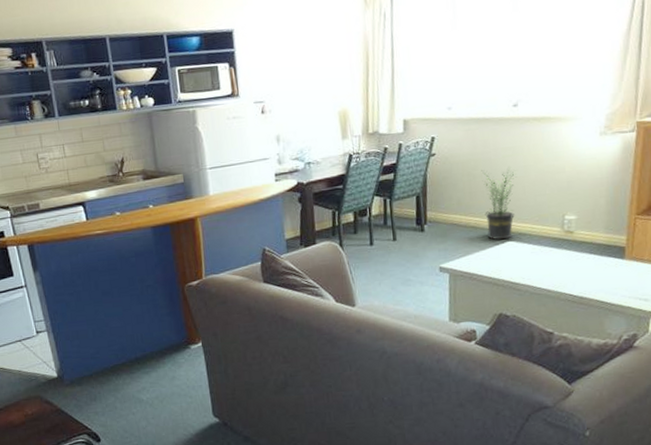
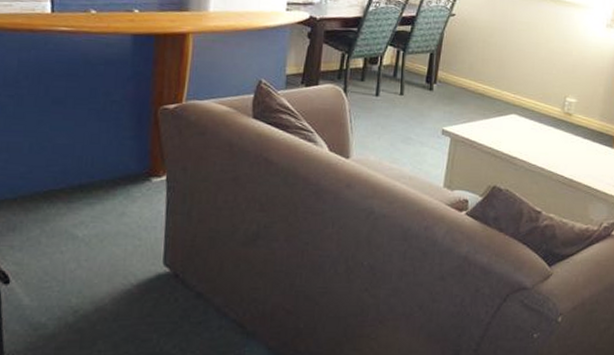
potted plant: present [481,167,517,240] -> none [493,39,528,112]

